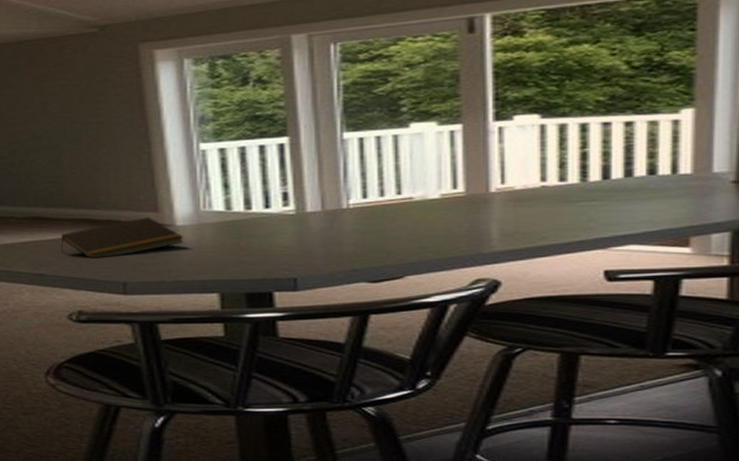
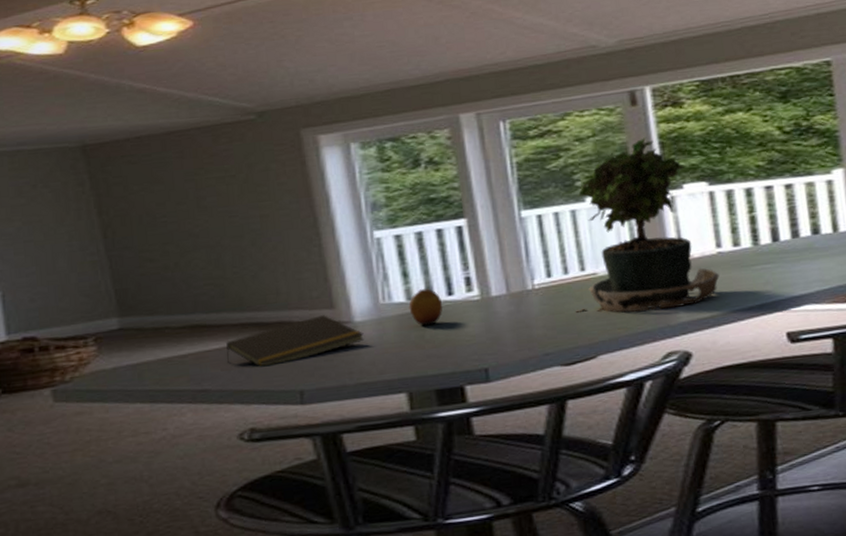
fruit: none [227,199,259,235] -> present [408,288,443,326]
potted plant: none [387,66,540,238] -> present [575,137,720,313]

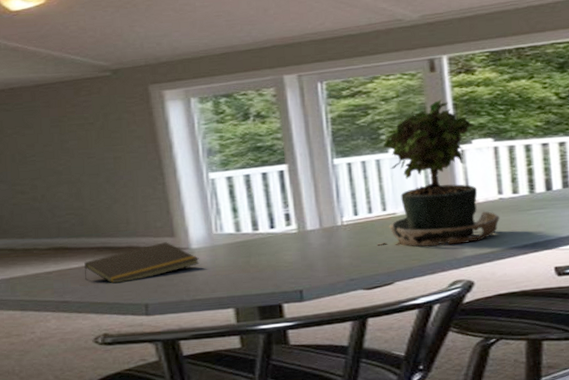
fruit: present [408,288,443,326] -> none [237,222,266,254]

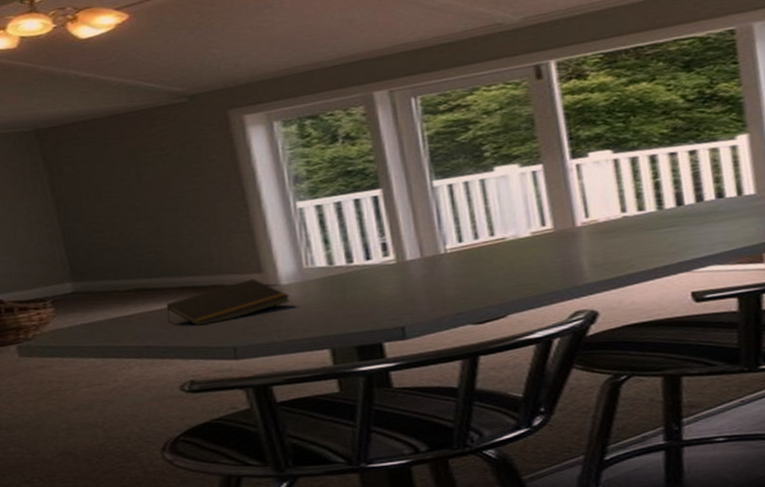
potted plant: present [377,99,500,247] -> none [485,109,625,276]

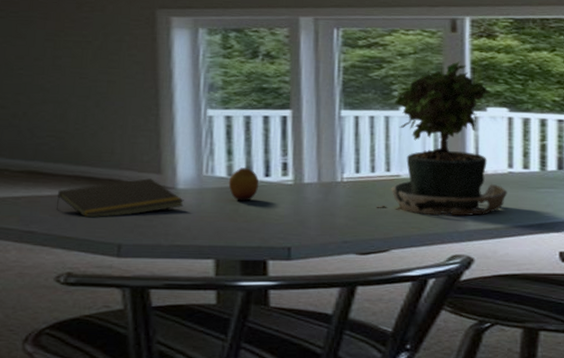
fruit: none [330,253,362,289] -> present [228,166,259,202]
potted plant: none [485,109,625,276] -> present [376,61,508,217]

